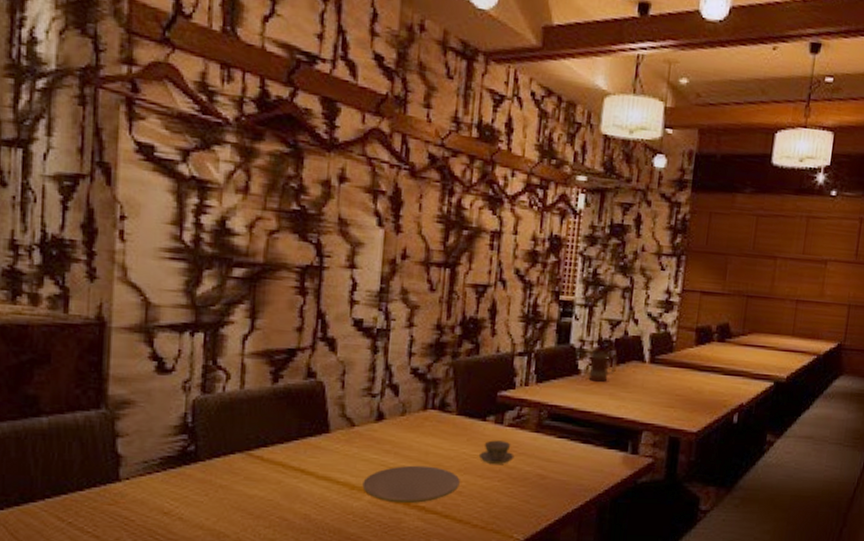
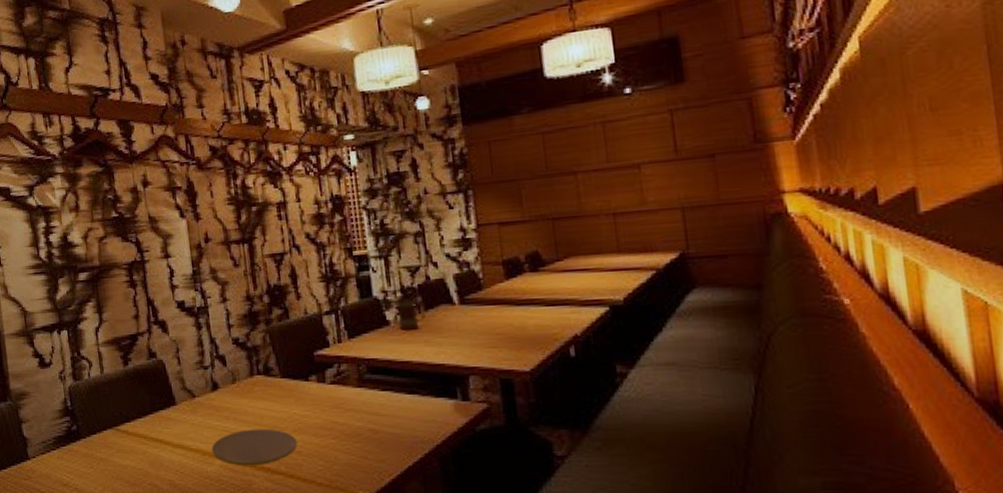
teacup: present [478,440,515,464] -> none [309,398,343,422]

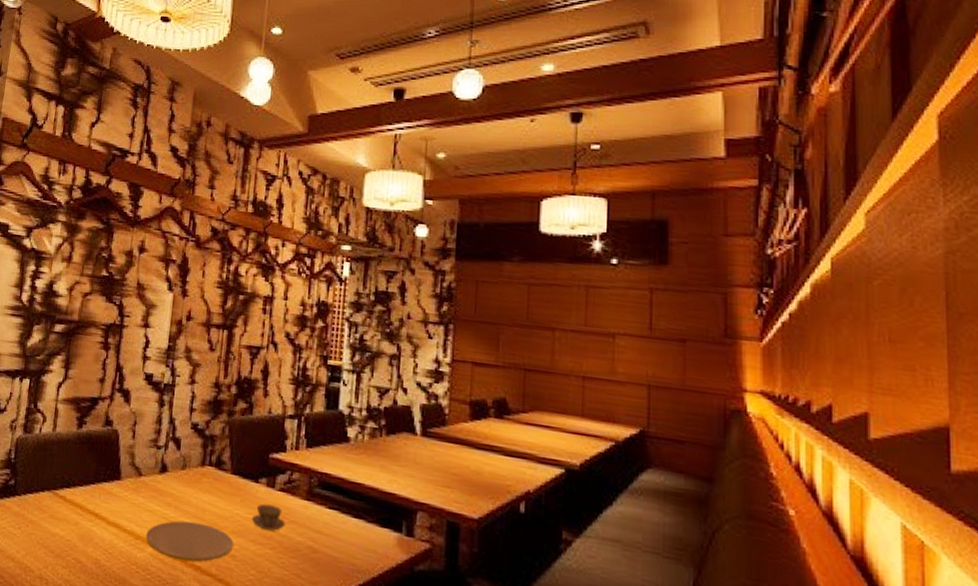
teacup: none [309,398,343,422] -> present [251,504,286,531]
beer mug: present [397,298,426,332] -> none [358,417,387,454]

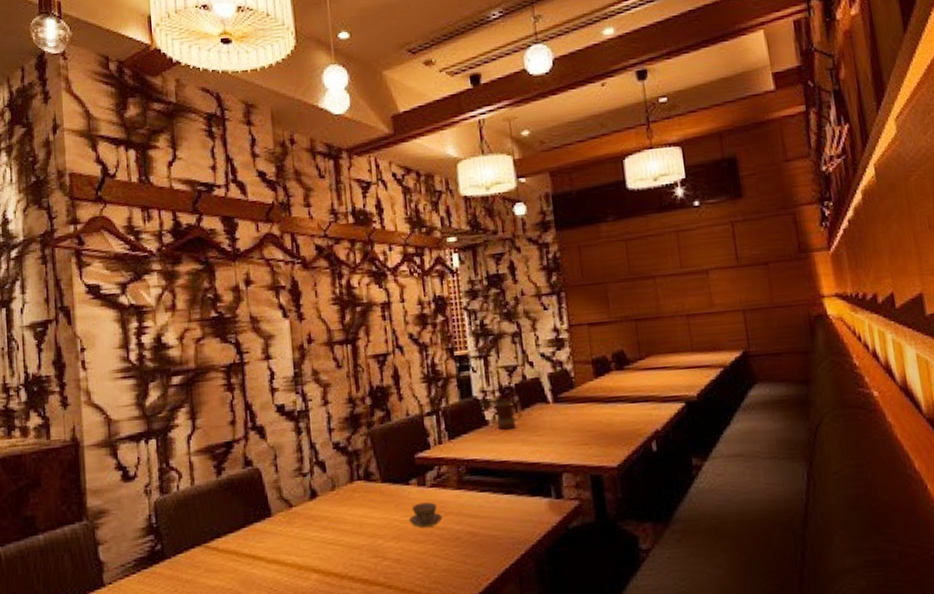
plate: present [145,520,234,562] -> none [308,537,396,579]
beer mug: none [358,417,387,454] -> present [496,397,522,431]

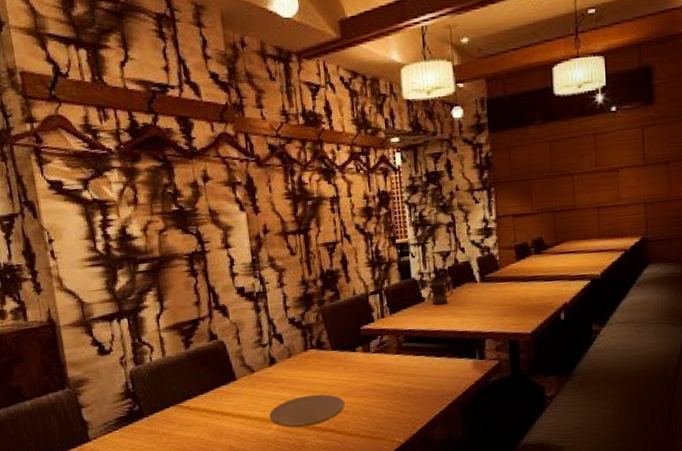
plate: none [308,537,396,579] -> present [269,394,345,428]
teacup: present [408,502,443,527] -> none [355,365,384,385]

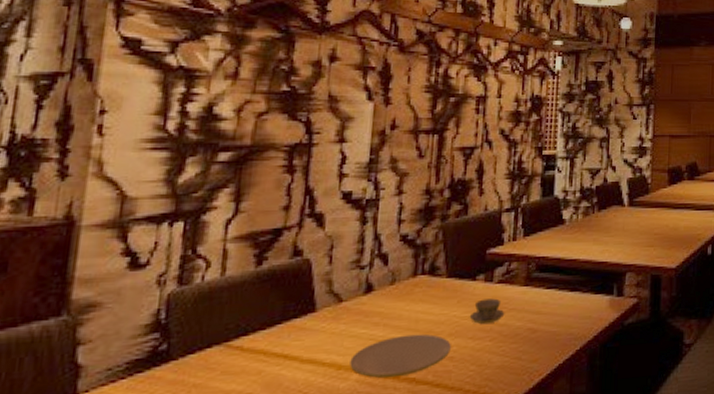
teacup: none [355,365,384,385] -> present [469,298,505,324]
beer mug: present [431,278,454,306] -> none [573,198,599,230]

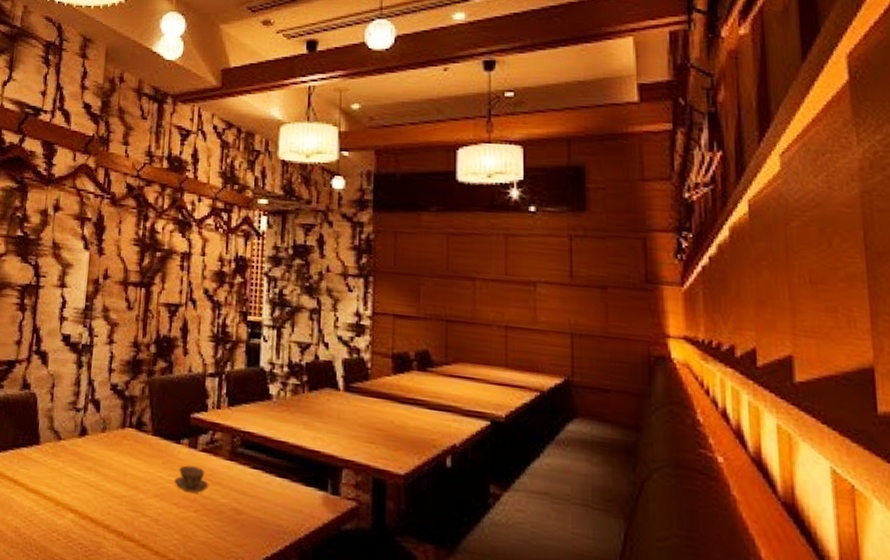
plate: present [349,334,451,379] -> none [66,485,156,528]

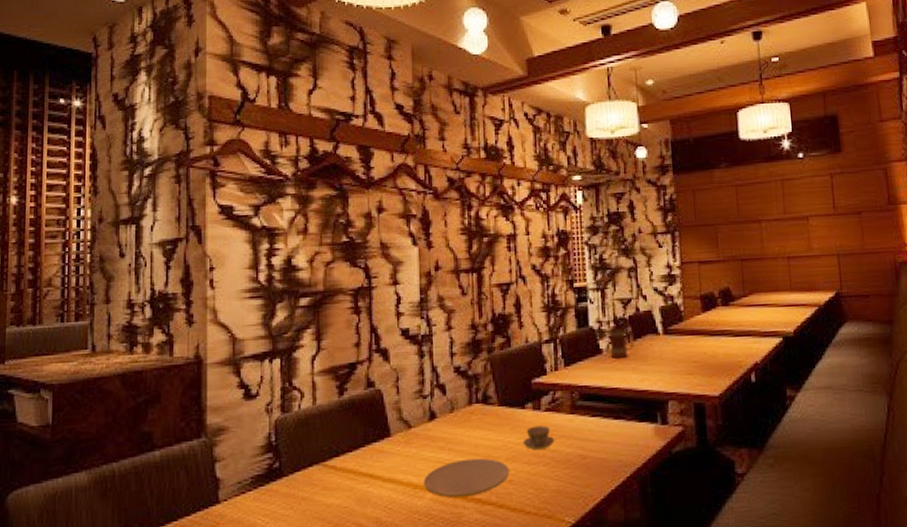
plate: none [66,485,156,528] -> present [424,458,509,498]
beer mug: none [281,373,309,411] -> present [610,328,634,360]

